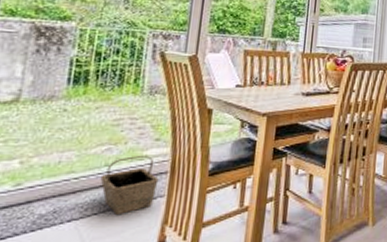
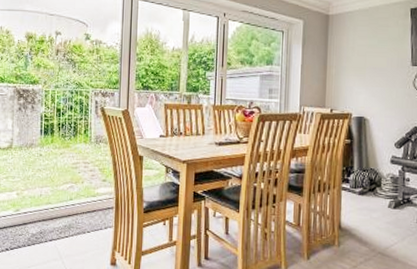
basket: present [100,155,159,214] -> none [68,192,108,239]

